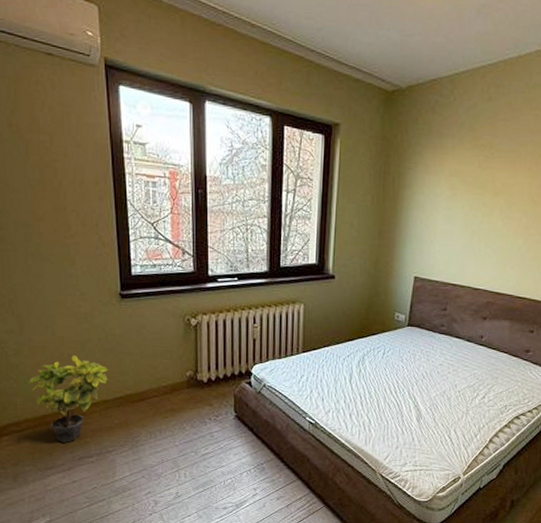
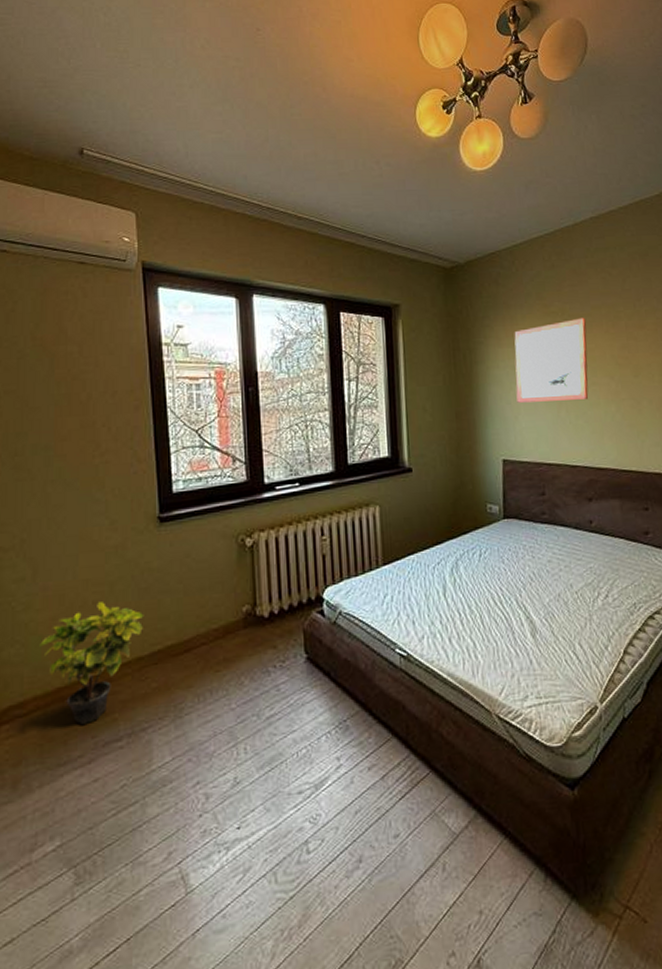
wall art: none [435,153,512,231] -> present [514,317,589,403]

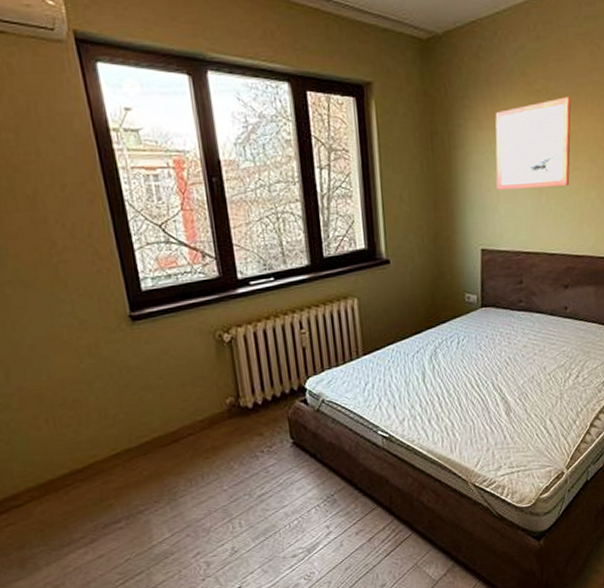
potted plant: present [40,602,144,724] -> none [24,400,128,511]

